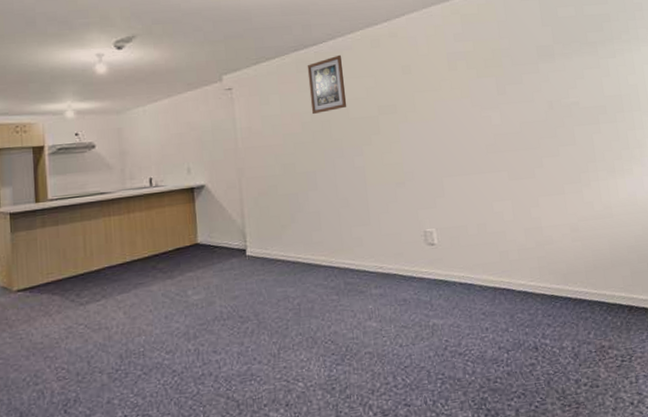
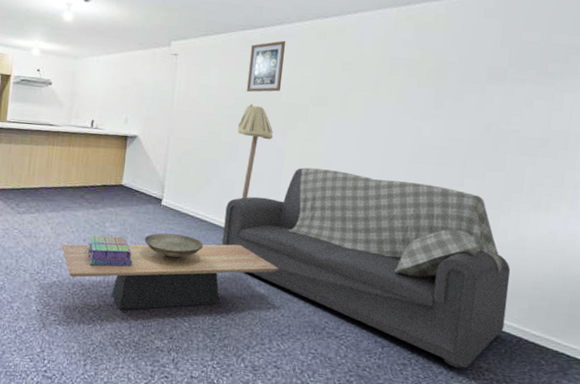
coffee table: none [140,279,386,388] -> present [61,244,279,310]
stack of books: none [171,302,227,346] -> present [87,235,133,267]
decorative bowl: none [235,283,301,316] -> present [144,233,203,260]
floor lamp: none [311,125,350,280] -> present [221,103,274,241]
sofa: none [316,171,614,354] -> present [222,167,511,369]

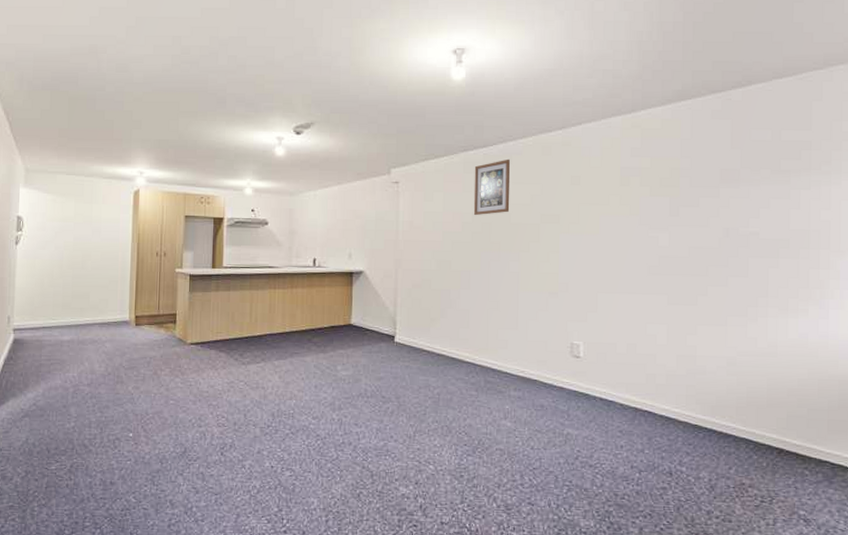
coffee table: present [61,244,279,310] -> none [291,376,524,458]
stack of books: present [87,235,133,267] -> none [320,380,369,414]
decorative bowl: present [144,233,203,260] -> none [379,371,442,400]
floor lamp: present [221,103,274,241] -> none [461,227,506,375]
sofa: present [222,167,511,369] -> none [462,289,764,487]

